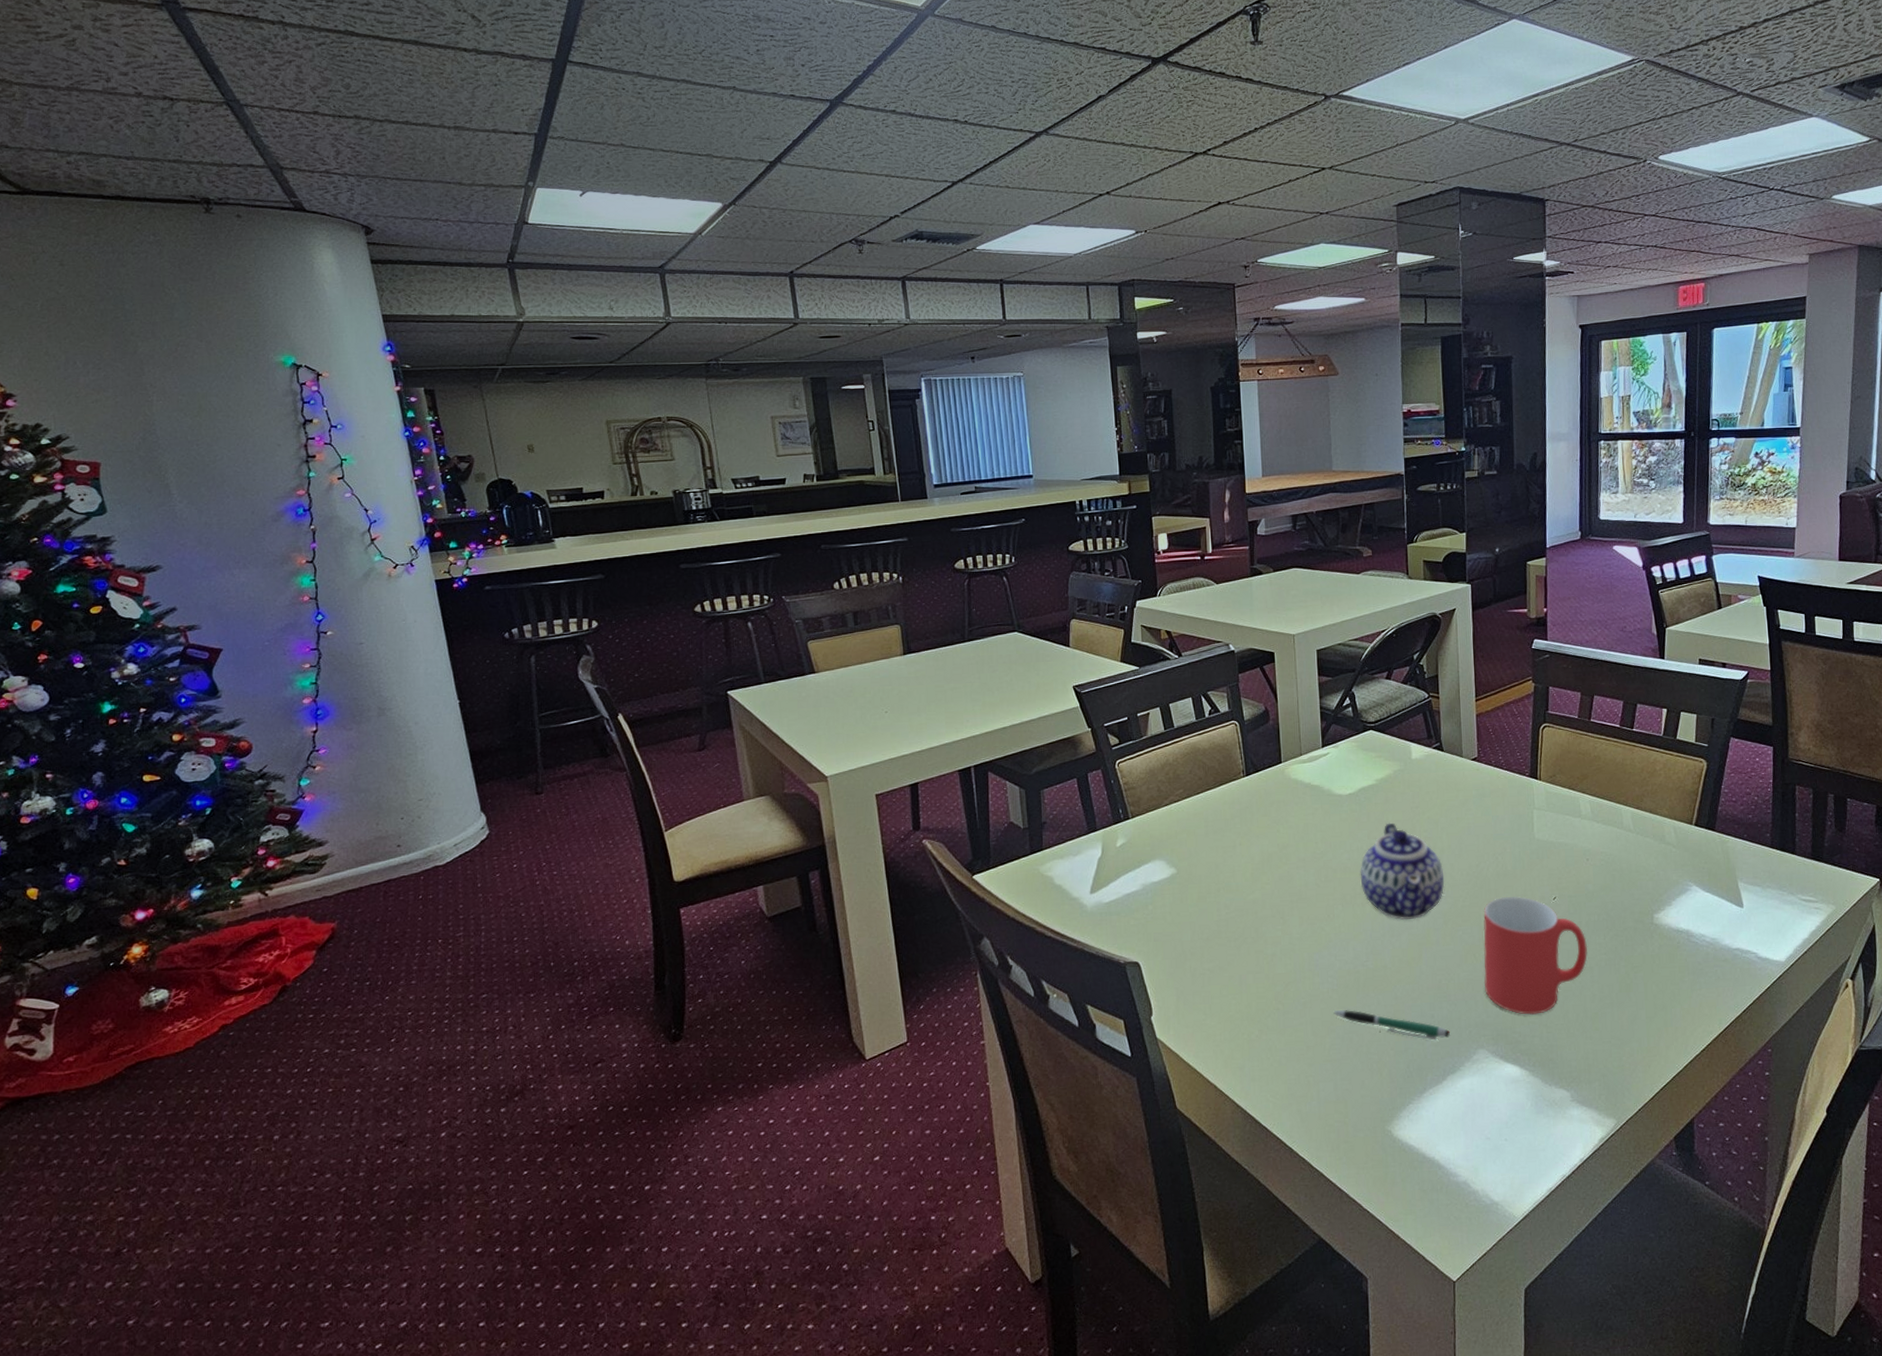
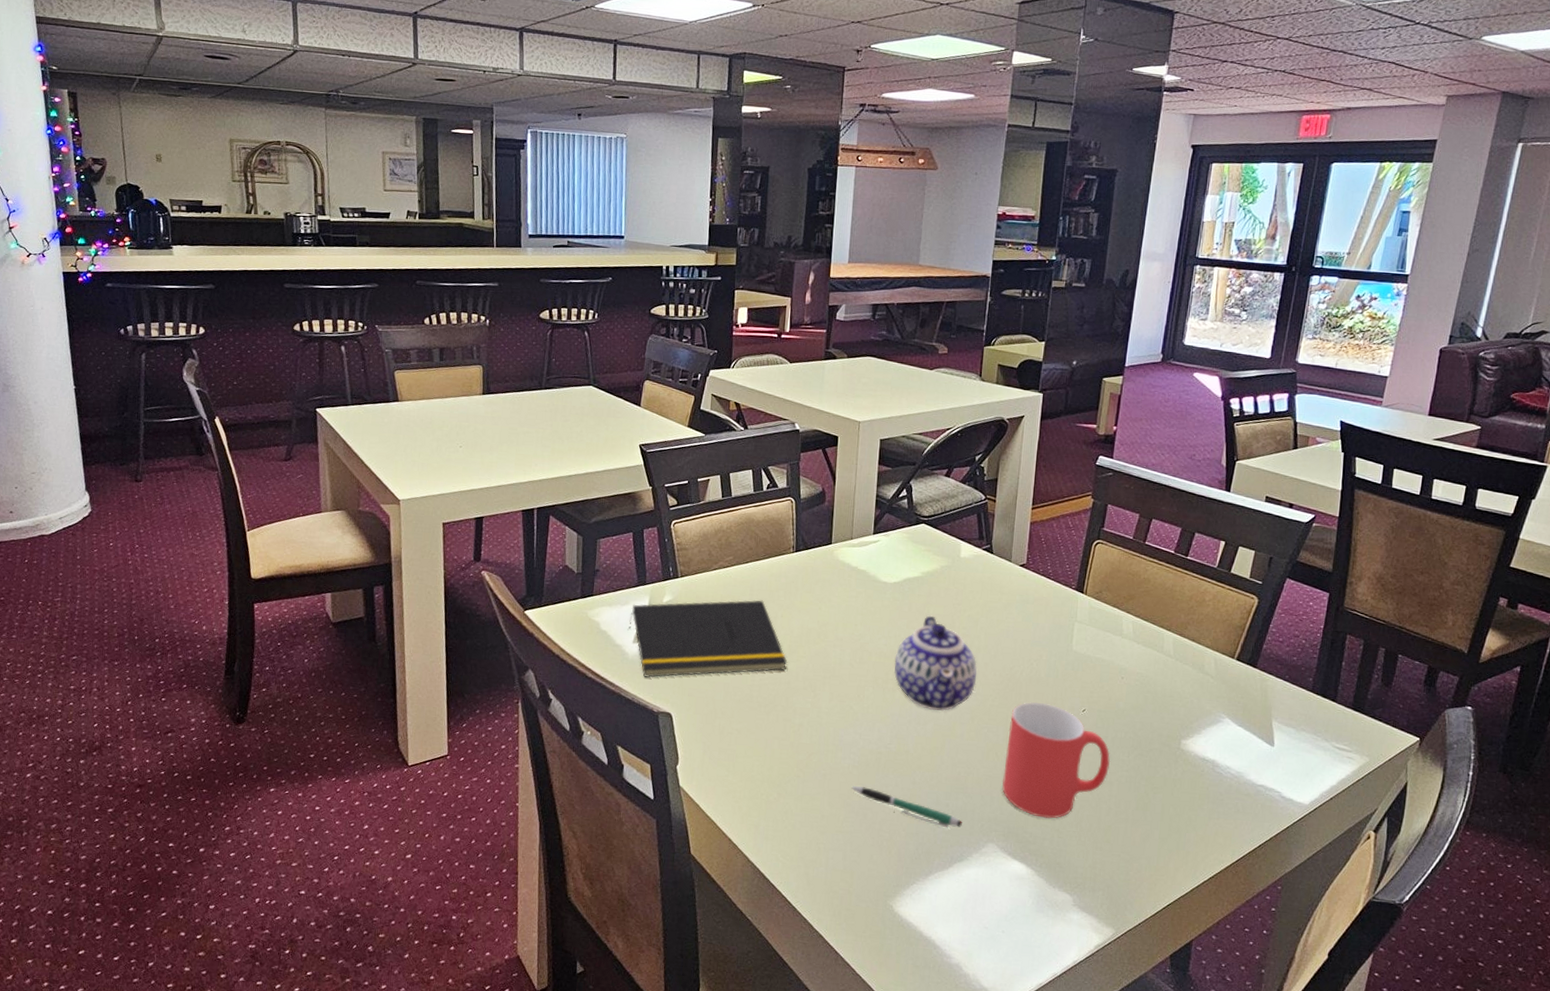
notepad: none [1083,830,1252,928] -> present [627,600,788,678]

